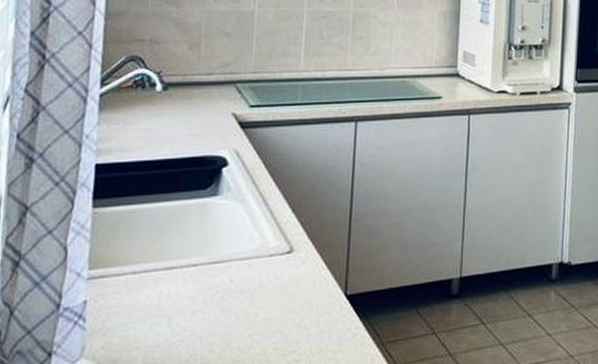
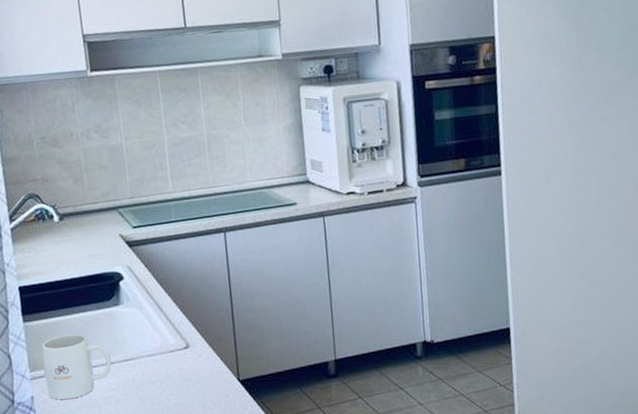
mug: none [106,226,195,308] -> present [42,333,112,400]

